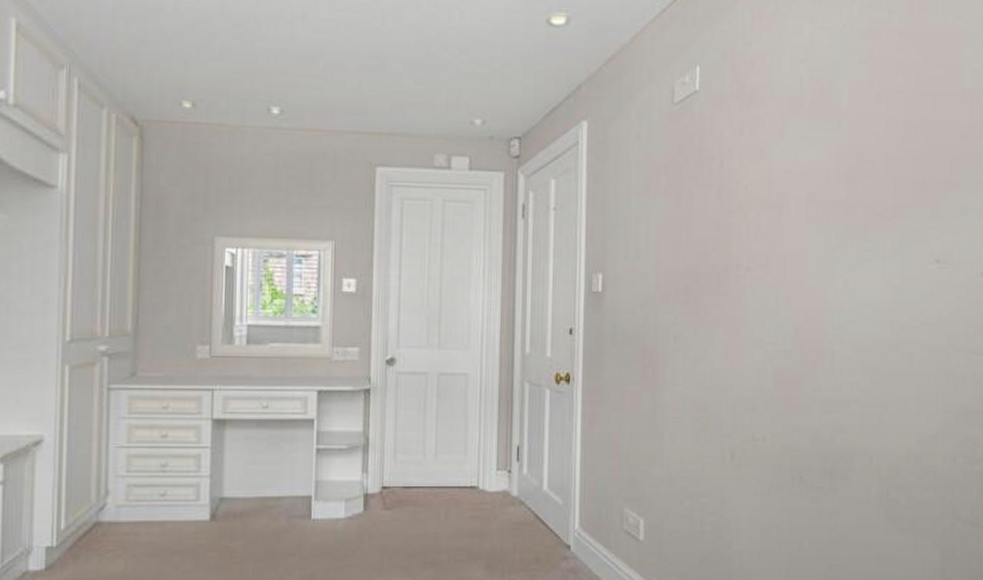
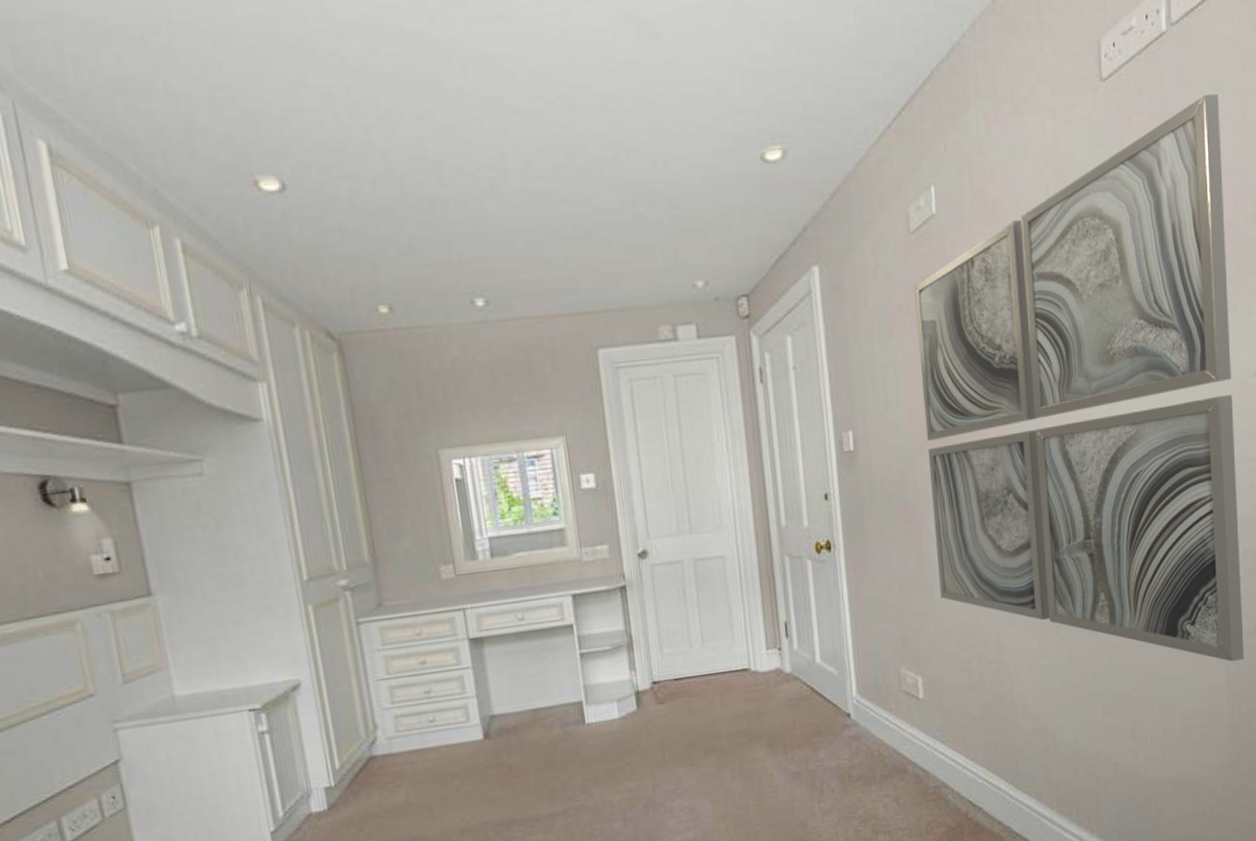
wall art: none [669,22,961,546] -> present [914,94,1244,662]

